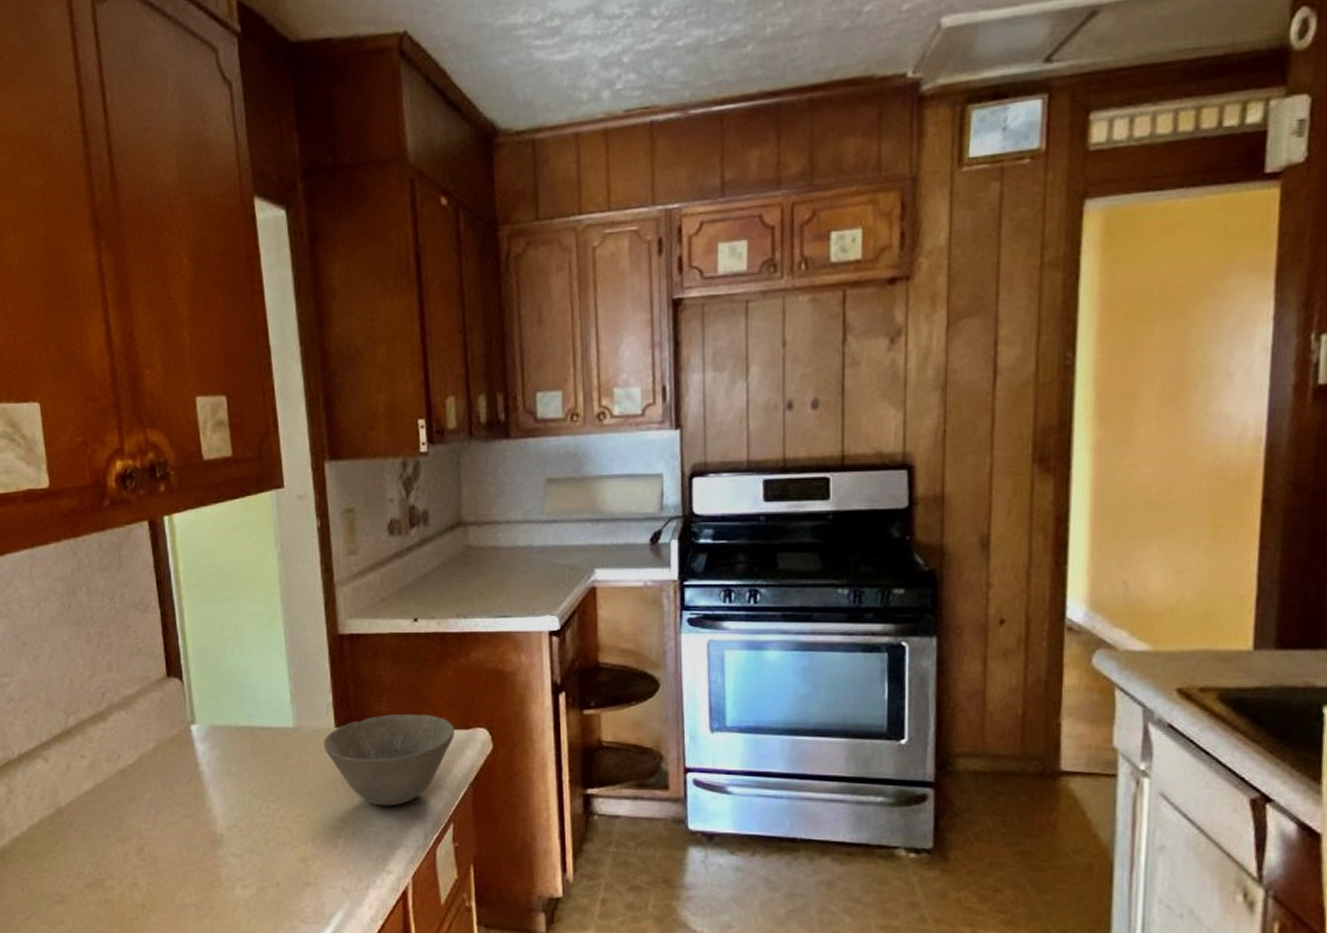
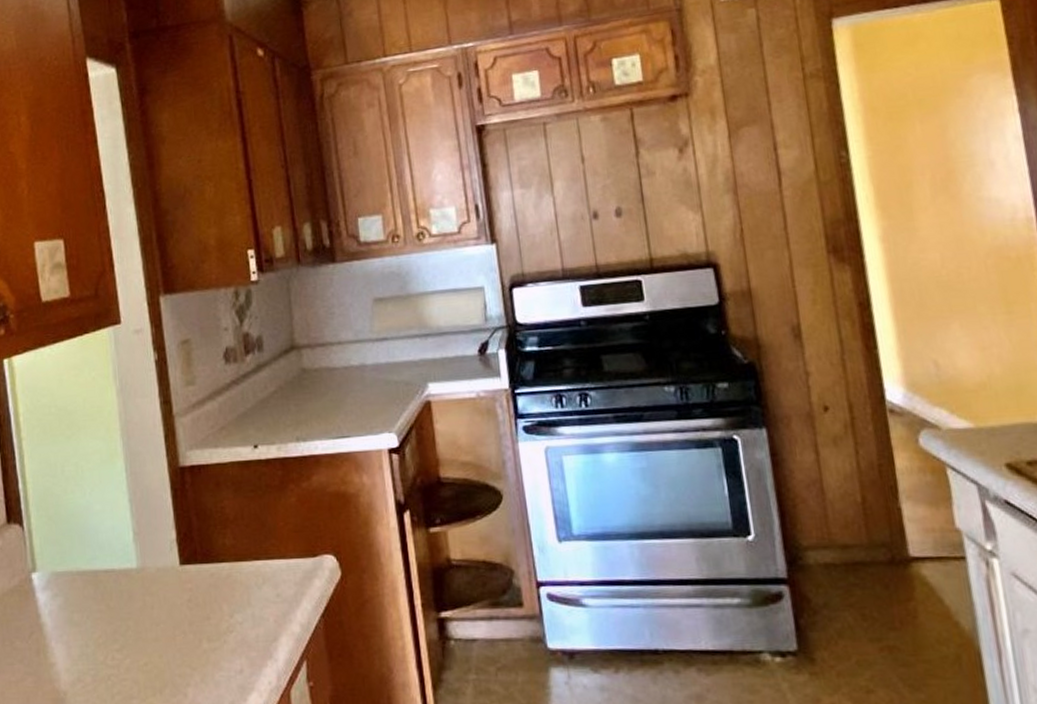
bowl: present [323,713,455,806] -> none [168,544,302,647]

